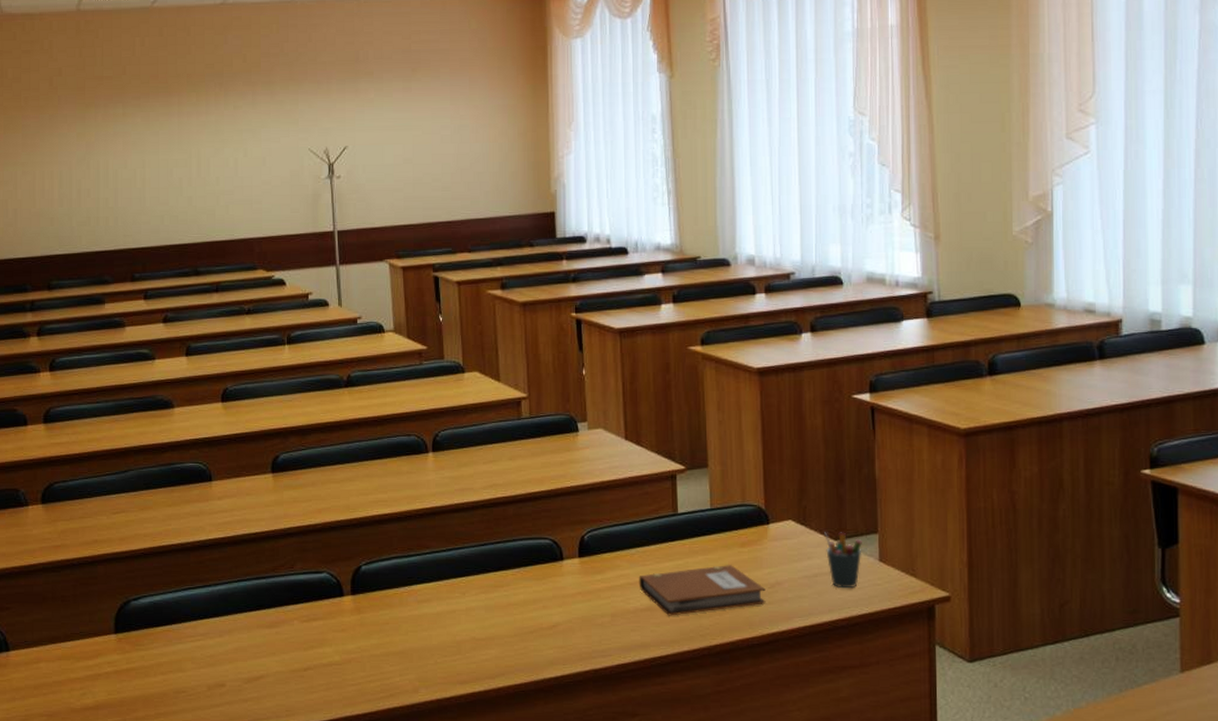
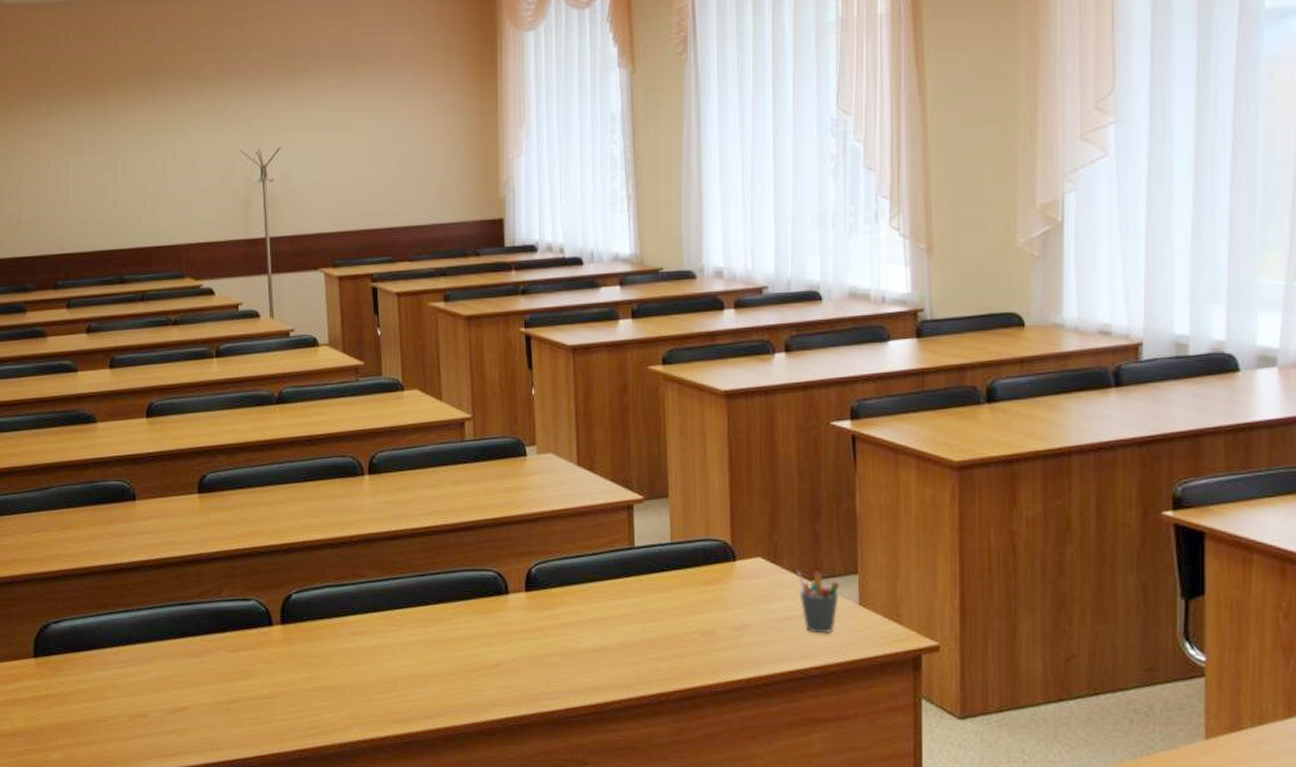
notebook: present [638,565,766,616] -> none [590,604,731,658]

